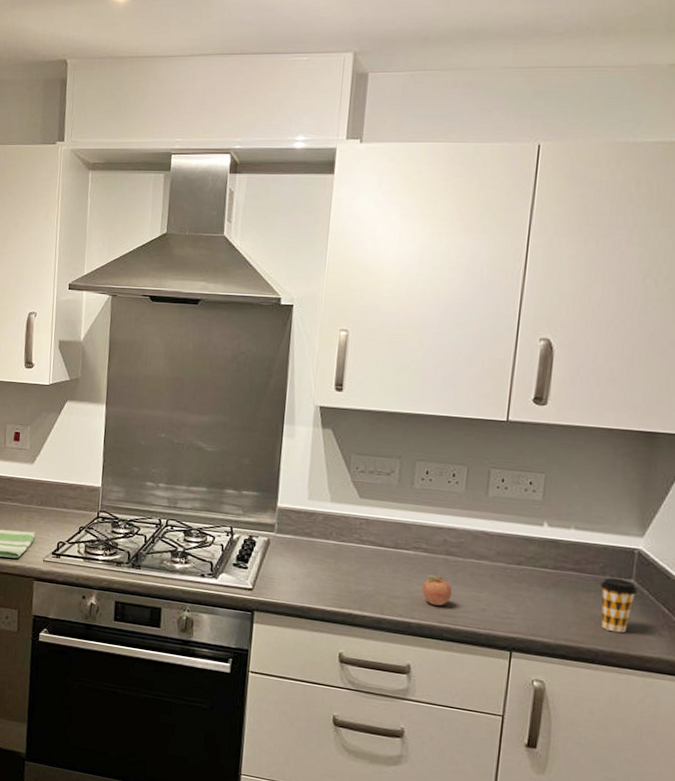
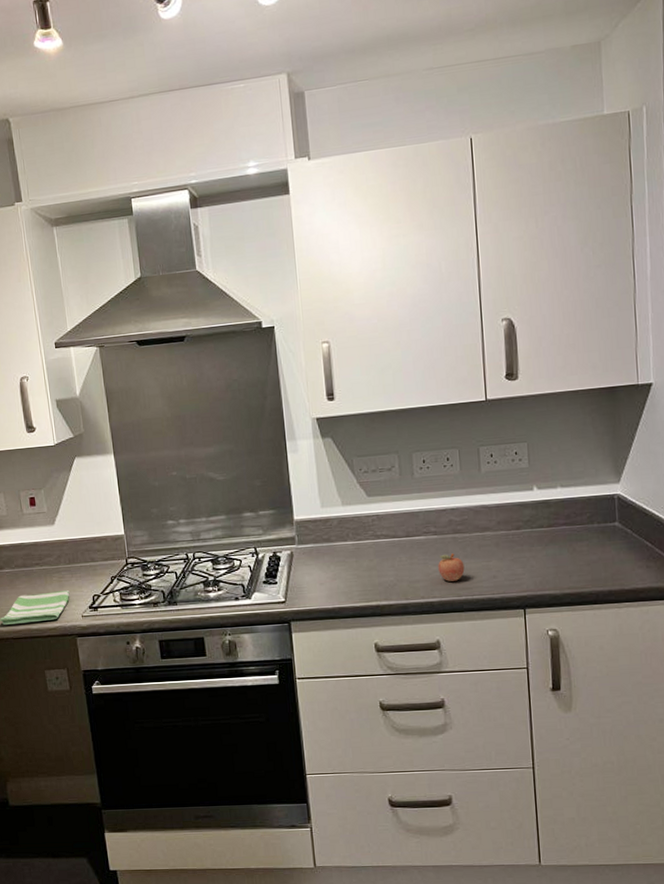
coffee cup: present [600,577,638,633] -> none [591,524,623,573]

